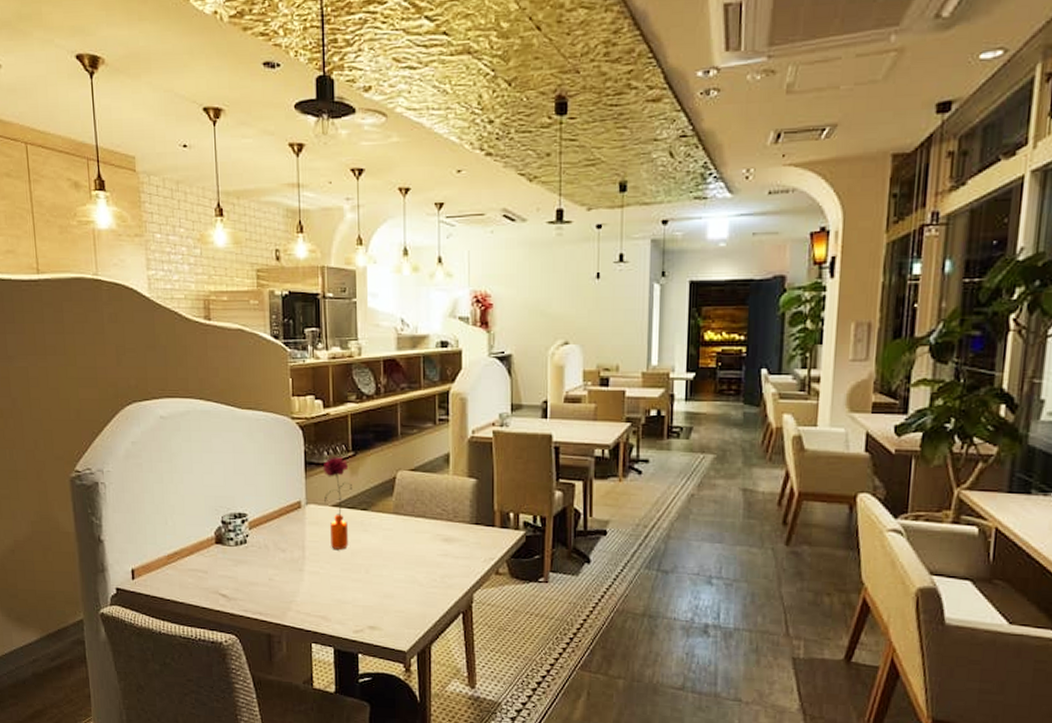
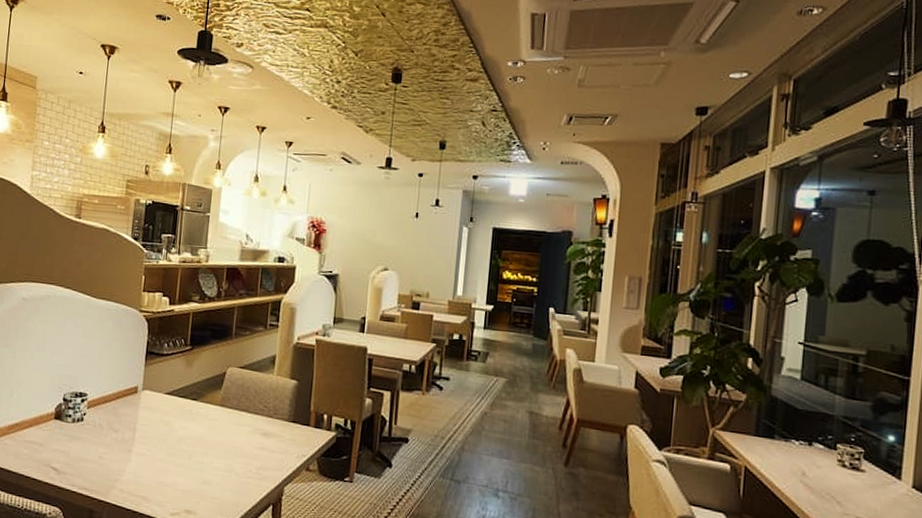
flower: present [322,456,352,549] -> none [159,349,186,435]

